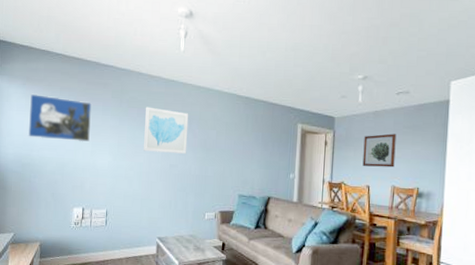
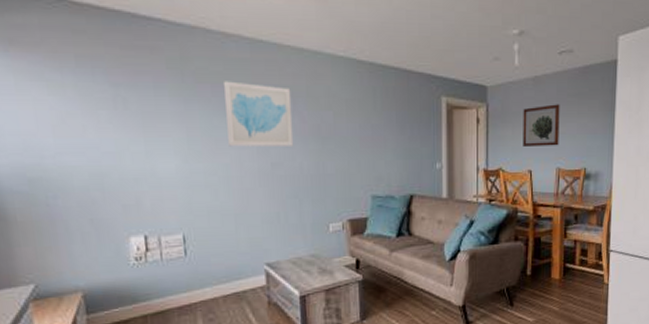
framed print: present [27,93,92,142] -> none [22,65,140,139]

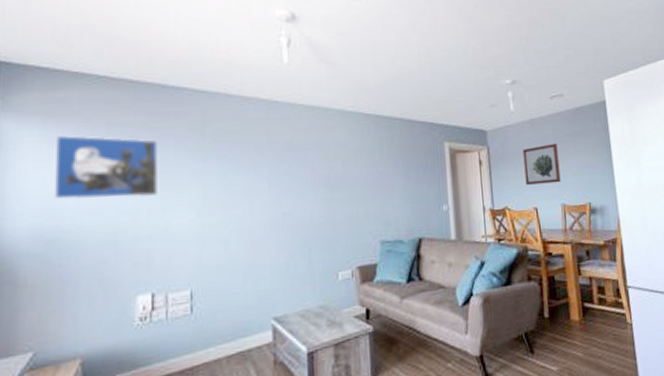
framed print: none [22,65,140,139] -> present [53,135,157,200]
wall art: present [222,81,294,147] -> none [239,138,305,200]

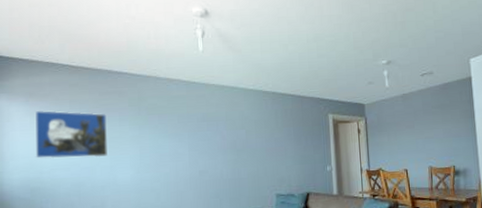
wall art: present [523,143,561,185] -> none [396,115,429,150]

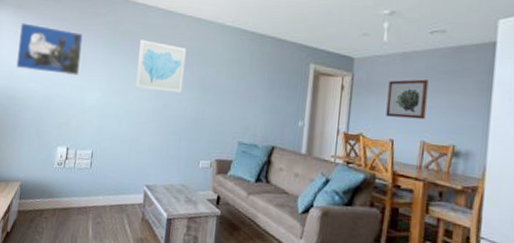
wall art: none [166,112,216,160] -> present [135,39,187,93]
wall art: none [396,115,429,150] -> present [386,79,429,120]

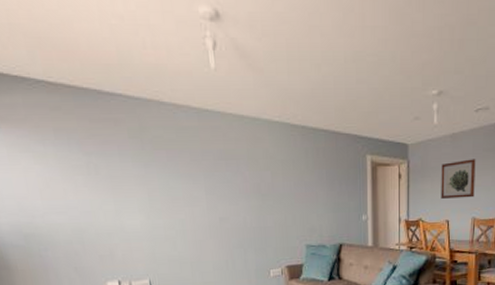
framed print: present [15,22,83,76] -> none [12,139,110,200]
wall art: present [135,39,187,93] -> none [176,147,238,205]

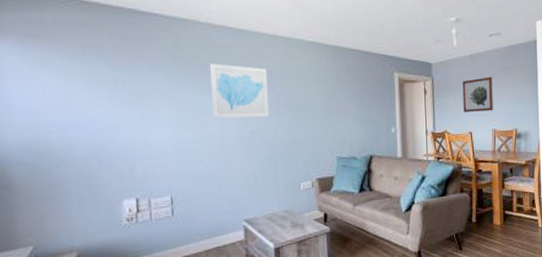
wall art: none [176,147,238,205] -> present [209,63,270,119]

